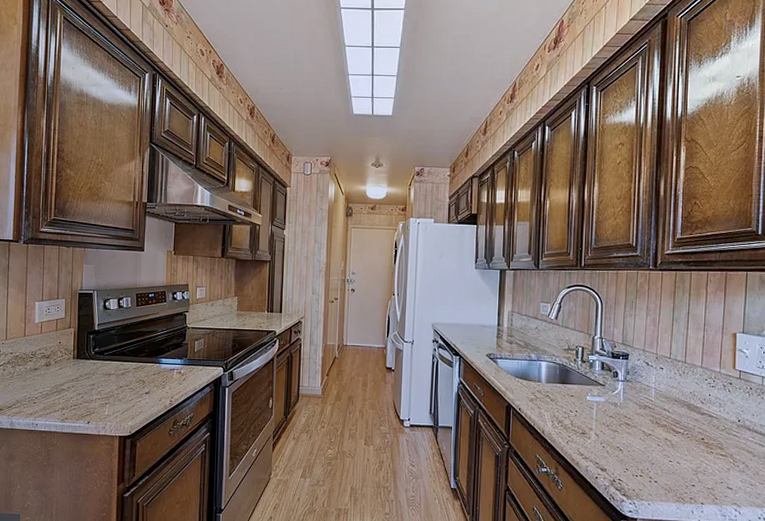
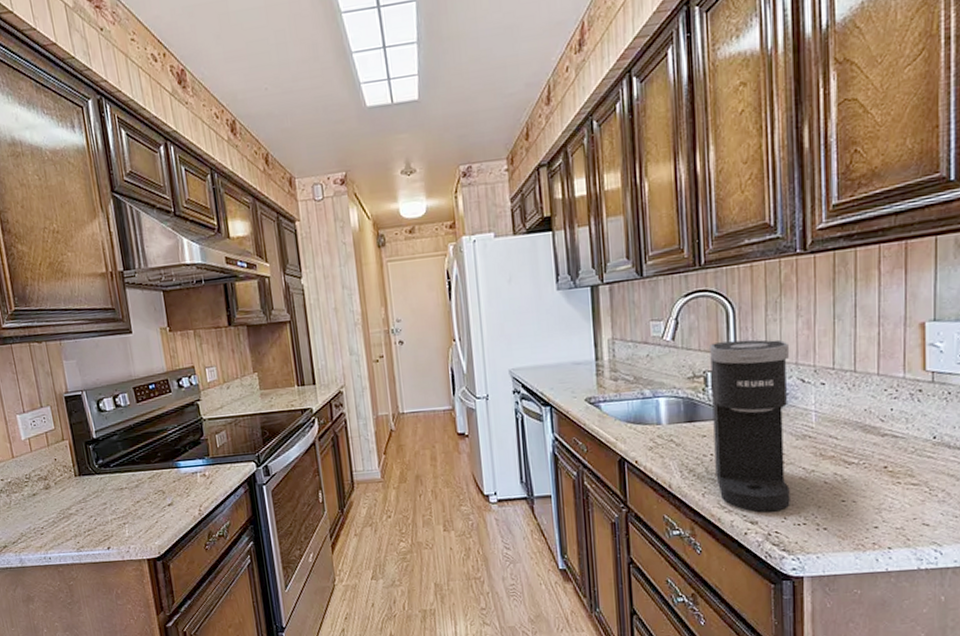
coffee maker: none [578,326,639,463] -> present [710,339,790,512]

